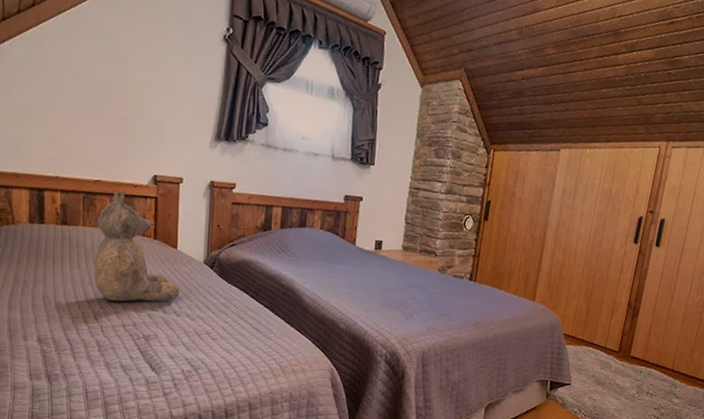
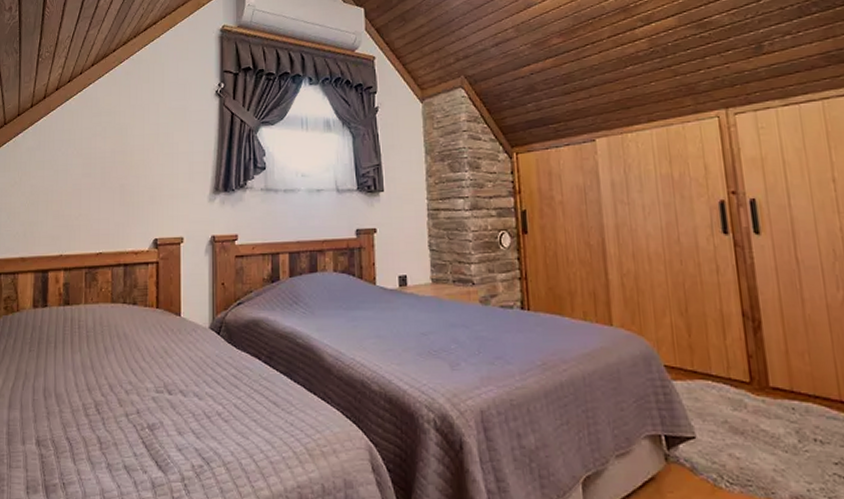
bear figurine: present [94,190,180,302] -> none [95,261,186,385]

